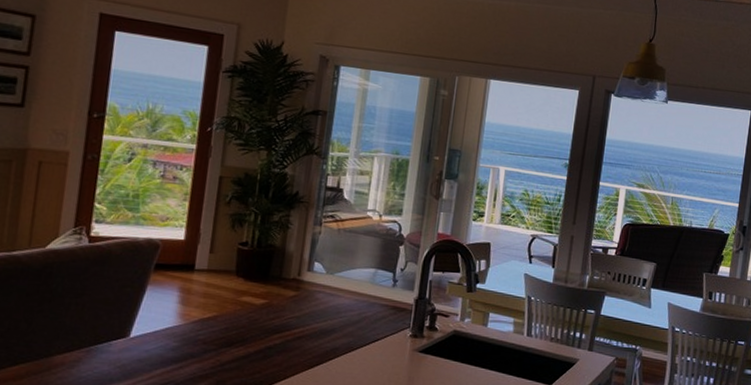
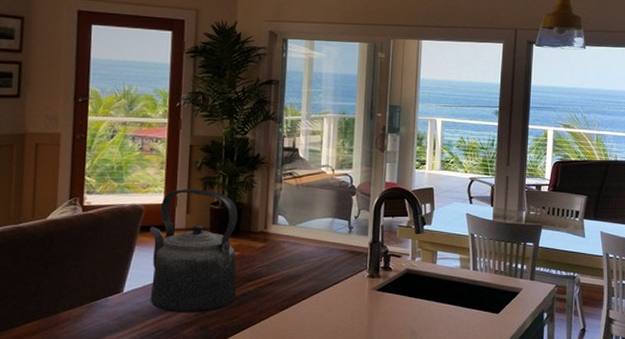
kettle: none [160,224,269,366] -> present [149,189,238,313]

